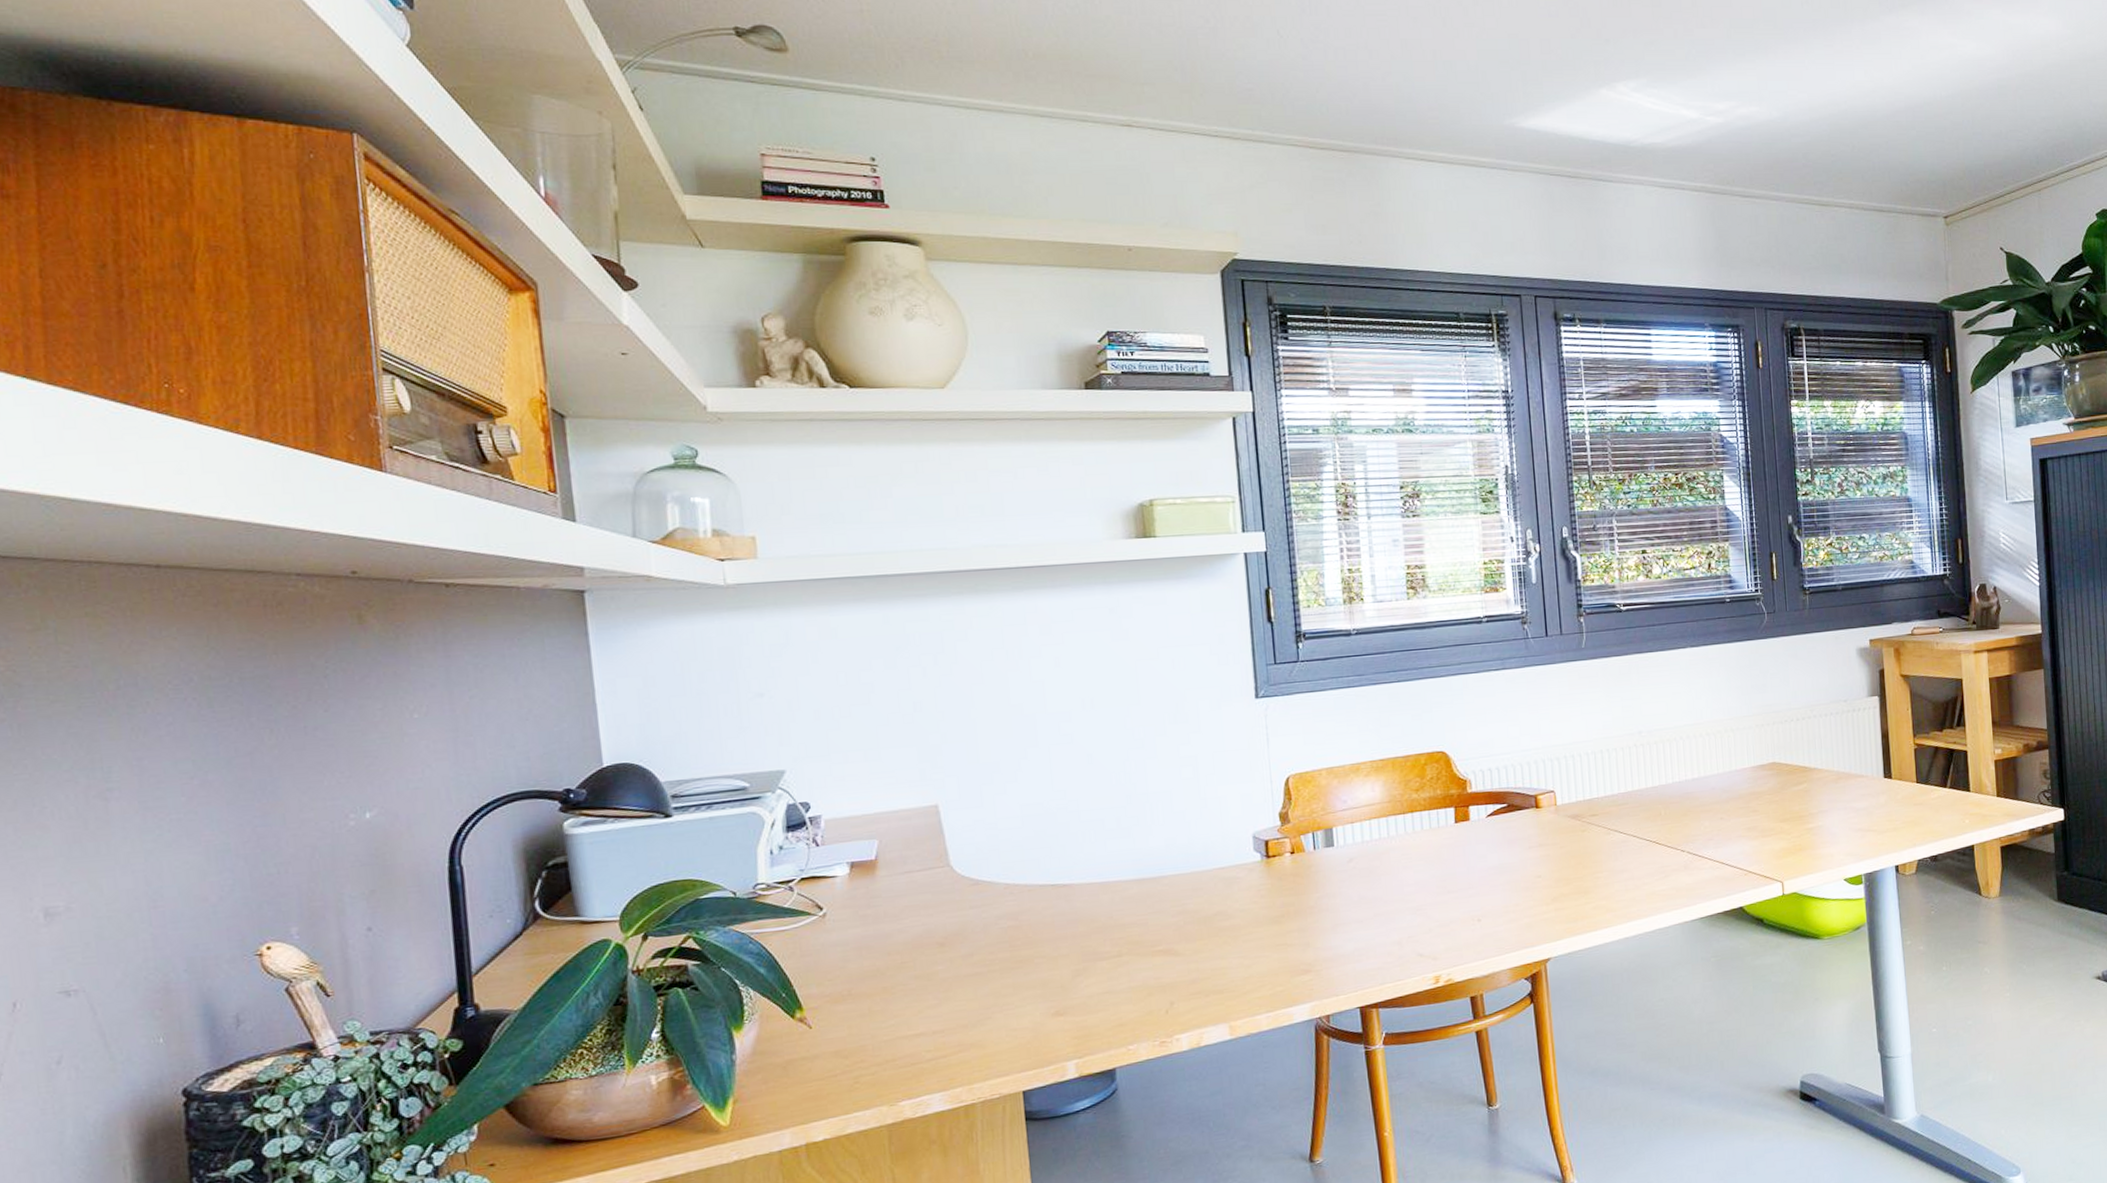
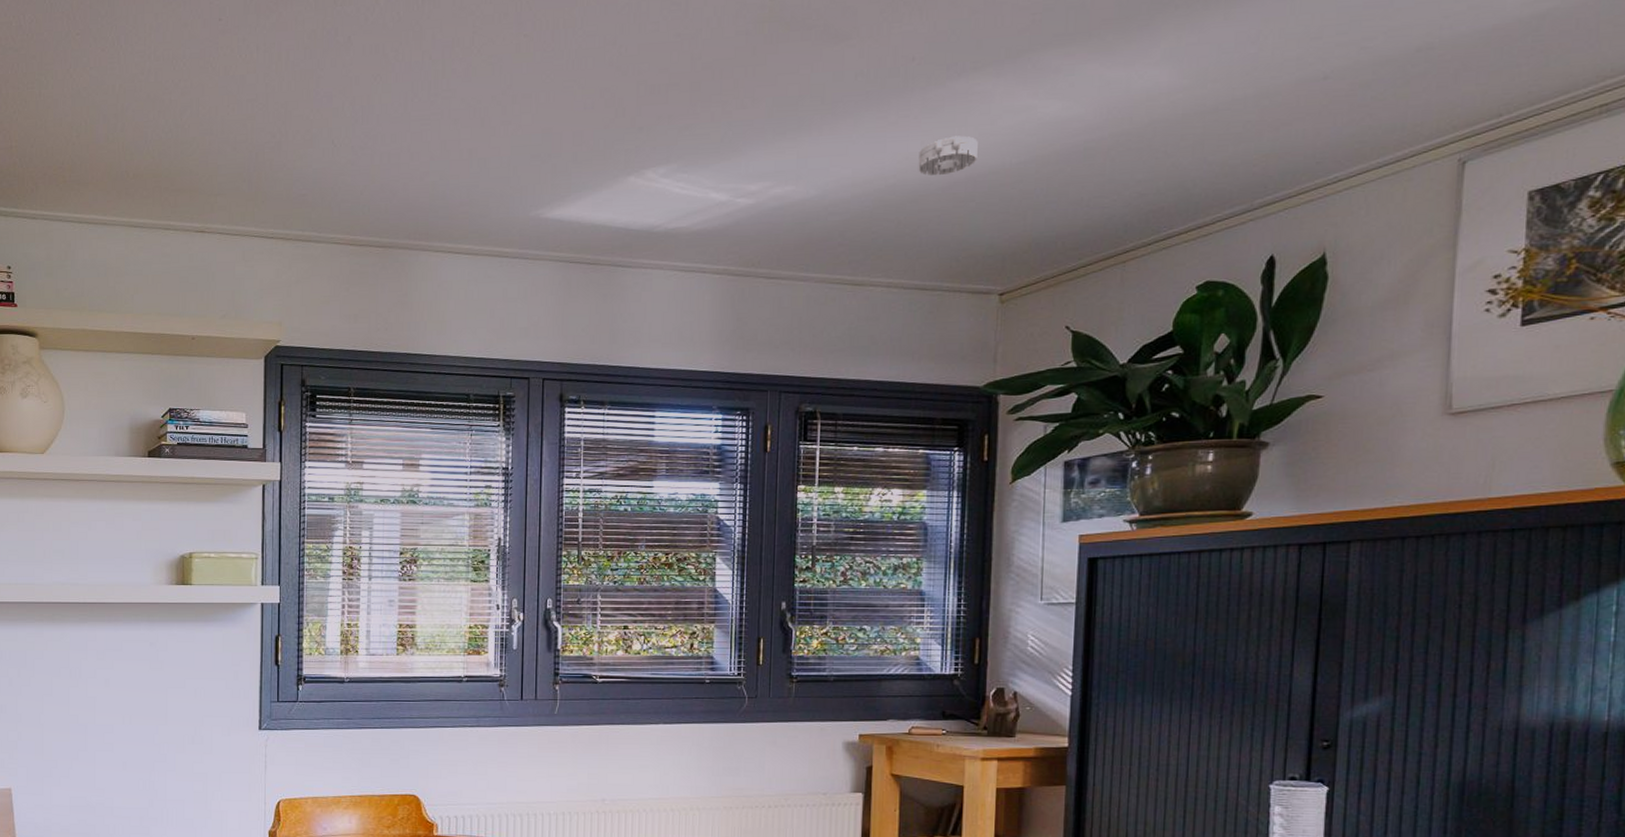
smoke detector: none [1863,67,1913,104] -> present [918,135,978,176]

